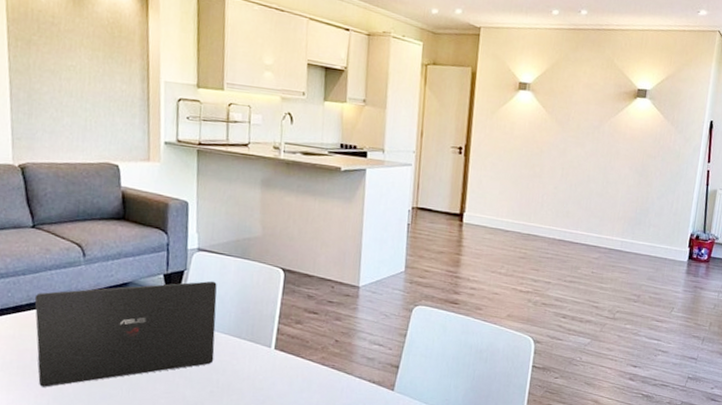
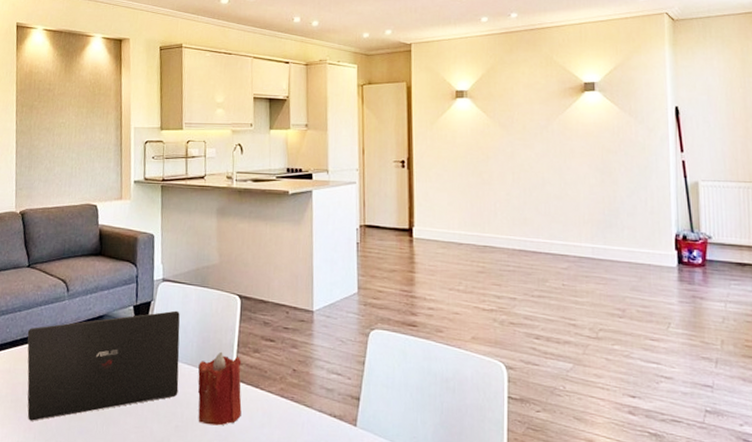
candle: none [235,322,283,391] -> present [198,351,242,426]

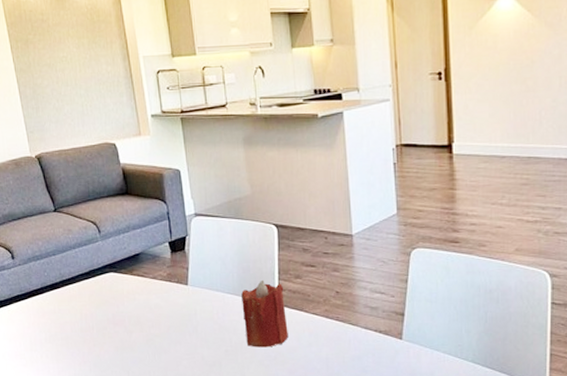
laptop: present [27,310,180,421] -> none [65,244,224,355]

